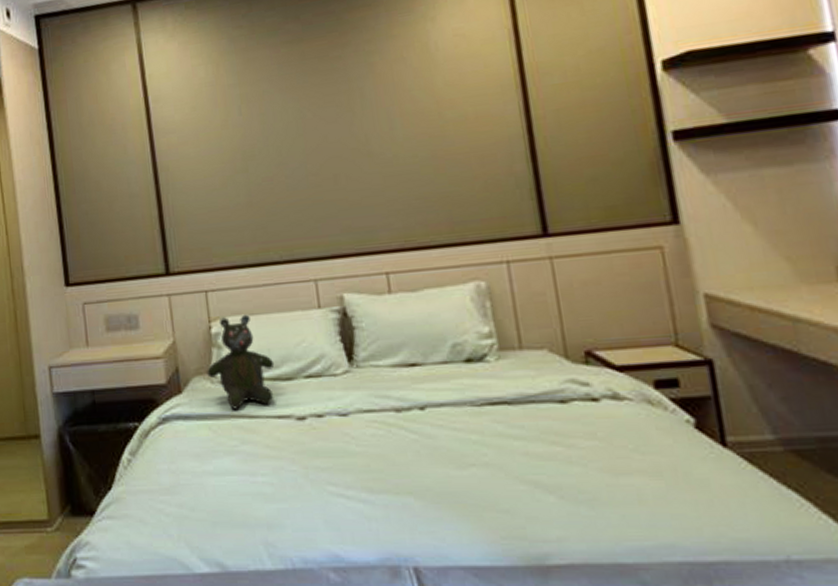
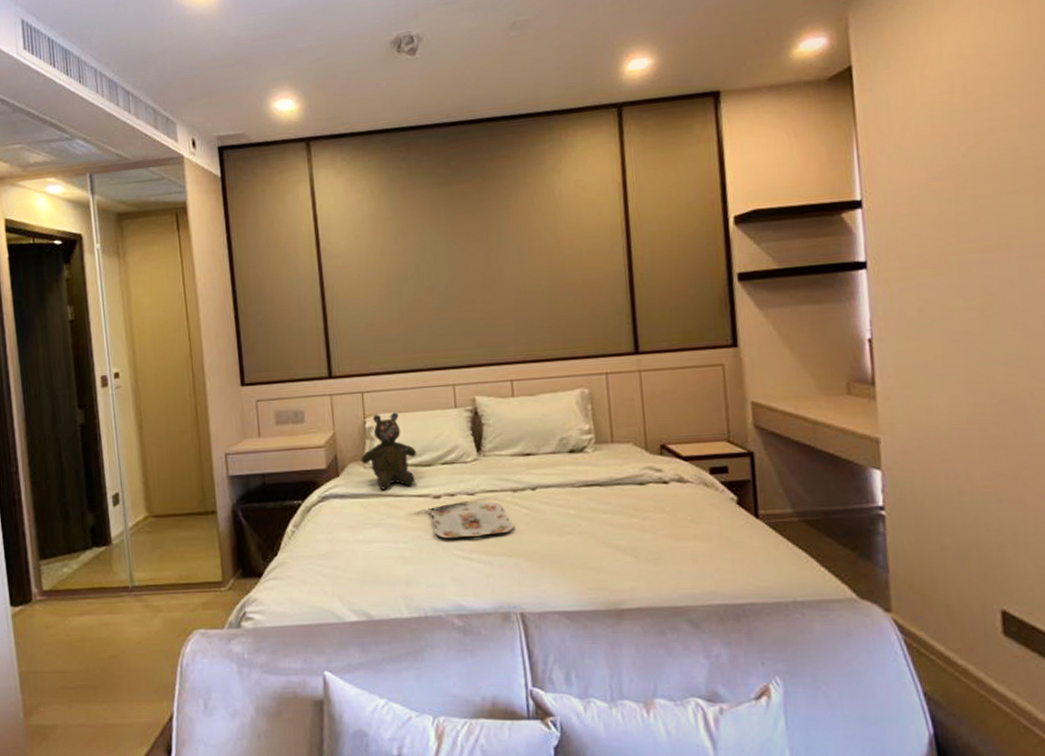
serving tray: none [294,423,400,471] -> present [430,501,514,539]

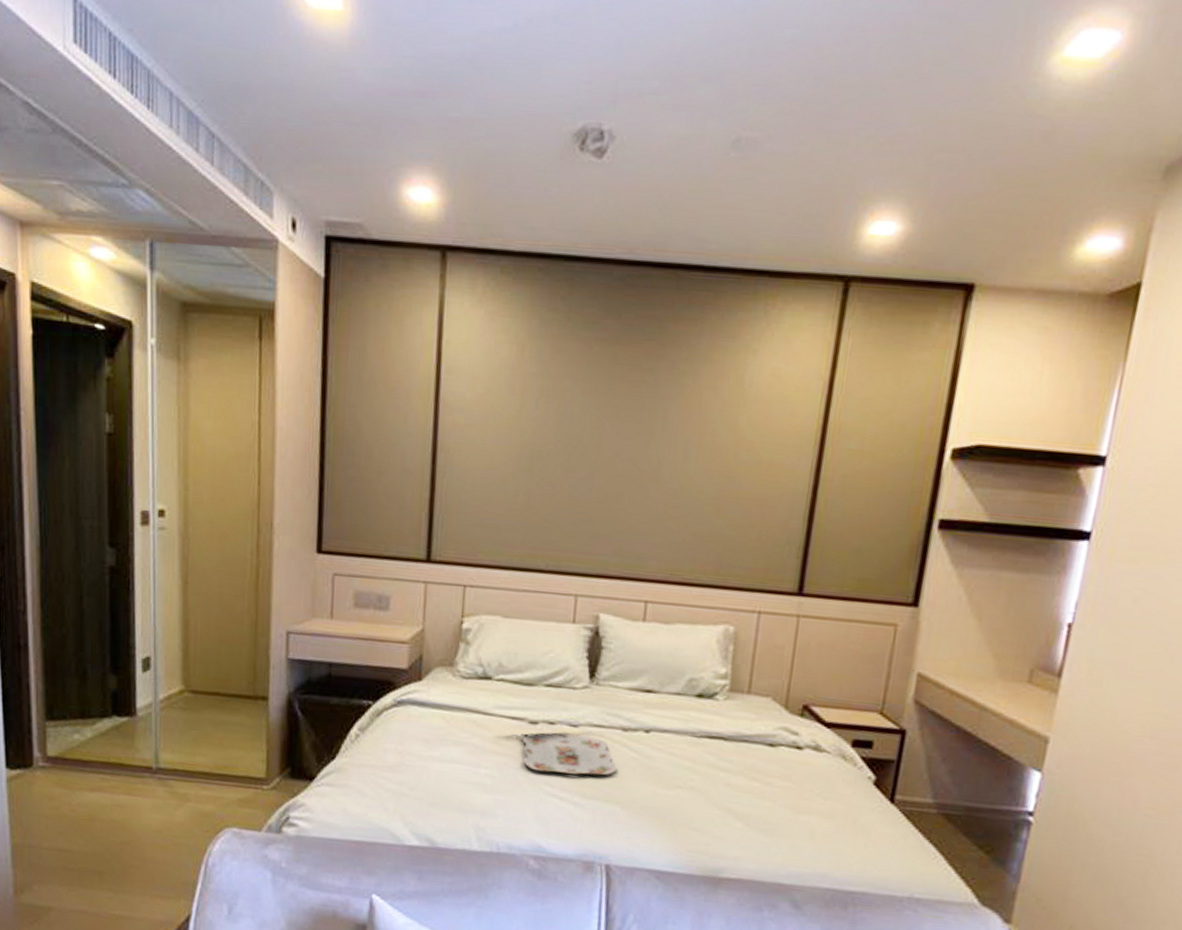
teddy bear: present [361,412,417,490] -> none [450,614,519,705]

